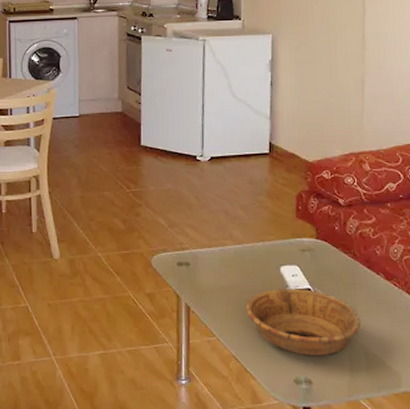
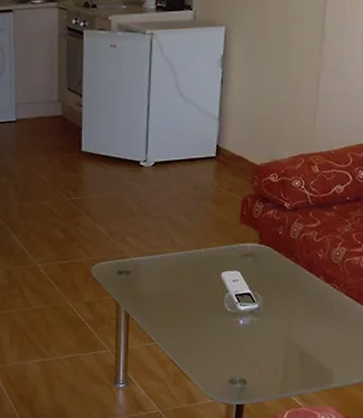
decorative bowl: present [246,288,361,356] -> none [185,293,298,357]

